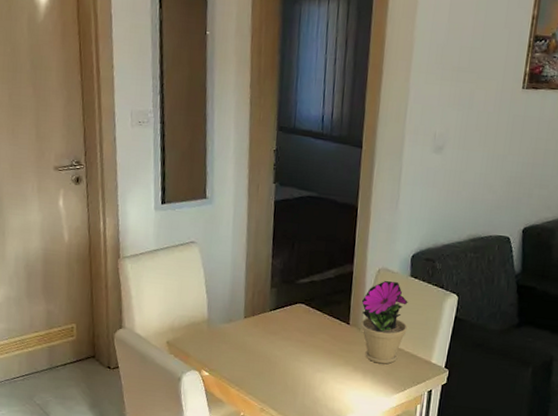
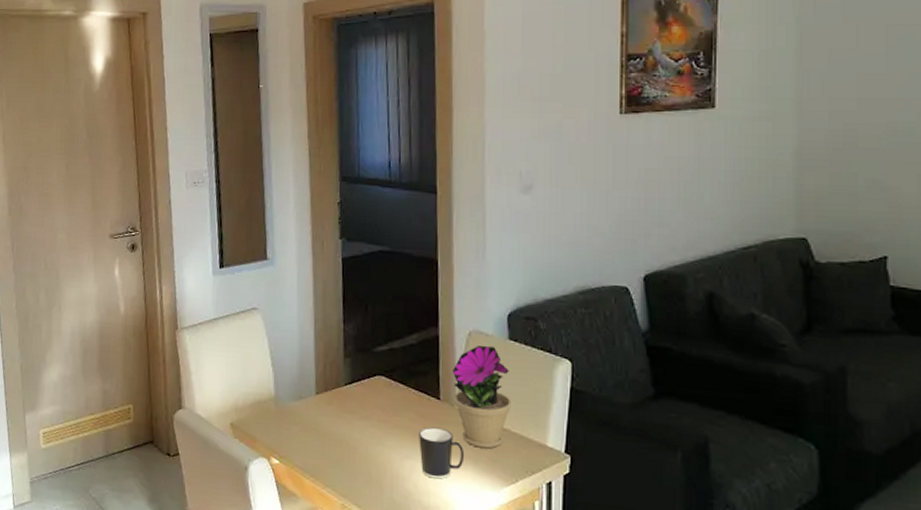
mug: none [329,346,366,388] -> present [419,427,465,479]

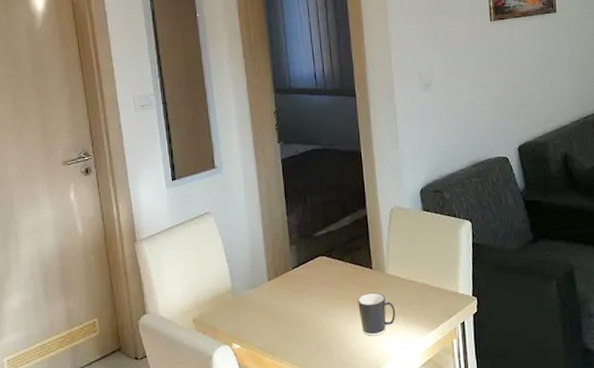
flower pot: present [452,346,512,449] -> none [380,218,429,304]

